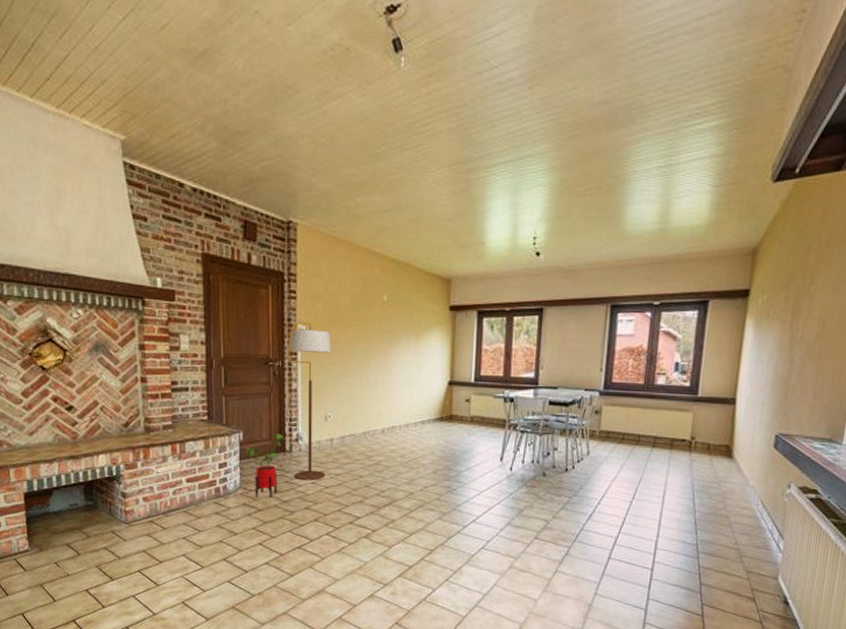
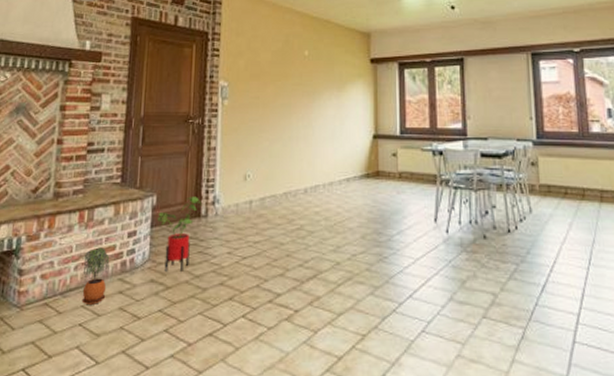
potted plant: none [180,476,206,523] -> present [81,247,110,306]
floor lamp: present [286,321,332,481] -> none [207,78,253,251]

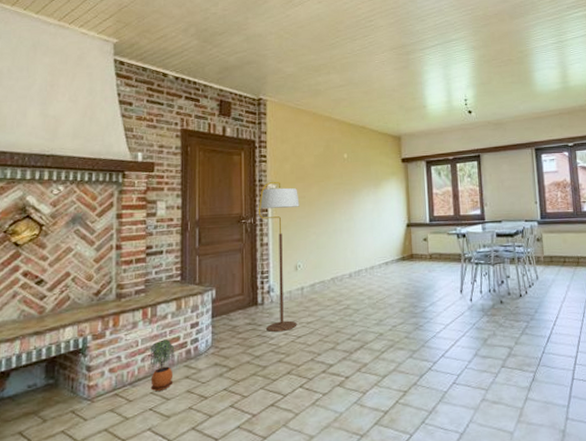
house plant: present [158,196,201,272] -> none [218,287,257,355]
floor lamp: none [207,78,253,251] -> present [258,181,300,333]

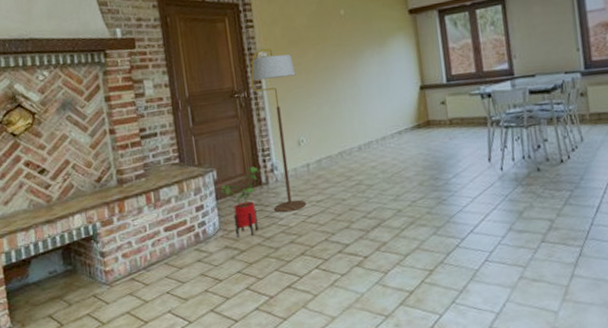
potted plant: present [149,339,176,392] -> none [159,223,186,276]
house plant: none [218,287,257,355] -> present [221,166,261,237]

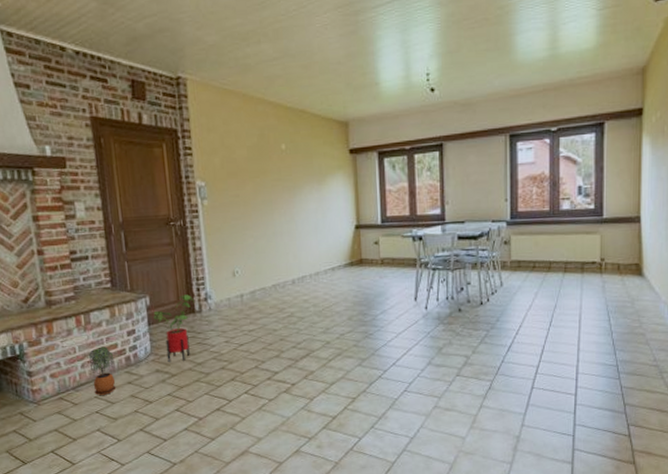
potted plant: none [159,223,186,276] -> present [89,346,117,396]
floor lamp: present [250,48,307,213] -> none [187,177,239,341]

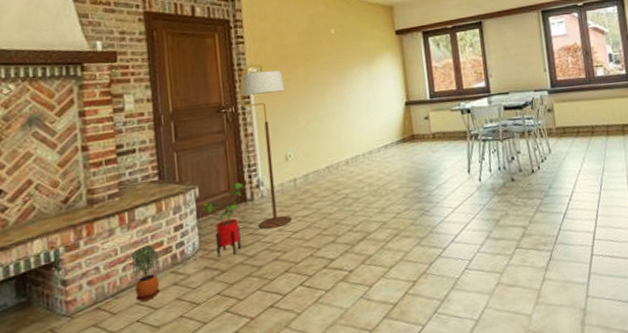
floor lamp: none [187,177,239,341] -> present [238,64,293,230]

